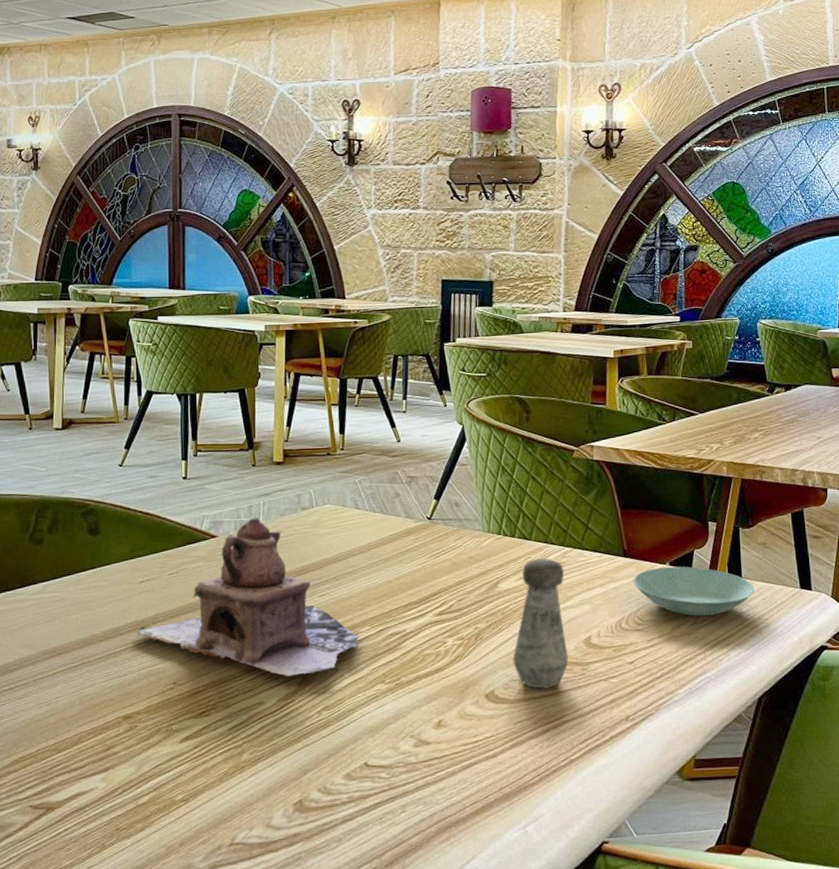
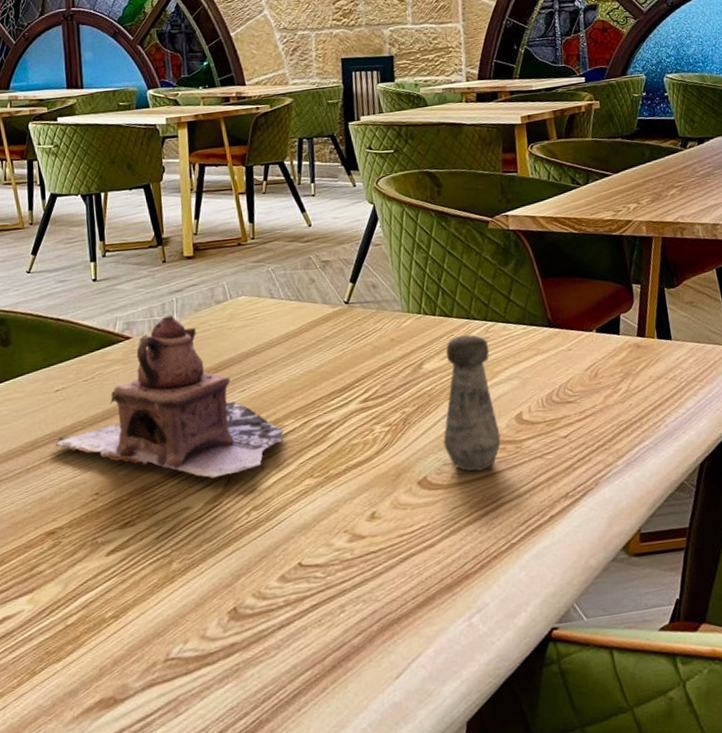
saucer: present [633,566,755,616] -> none [560,332,687,383]

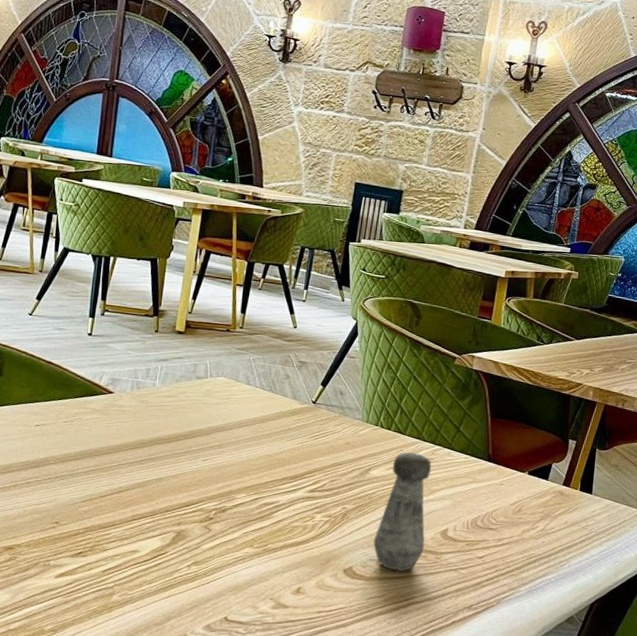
teapot: present [55,315,283,479] -> none [27,380,234,530]

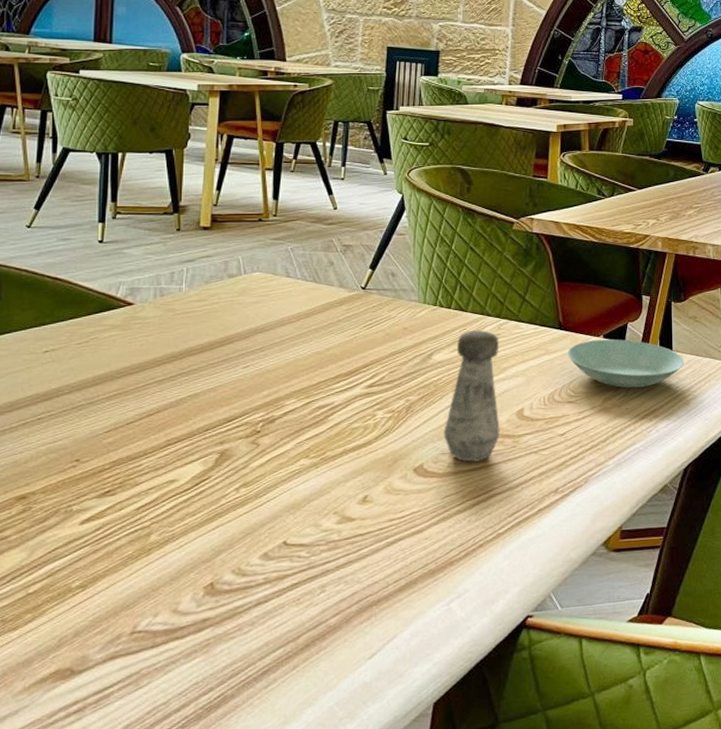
saucer: none [493,475,602,525] -> present [567,339,685,388]

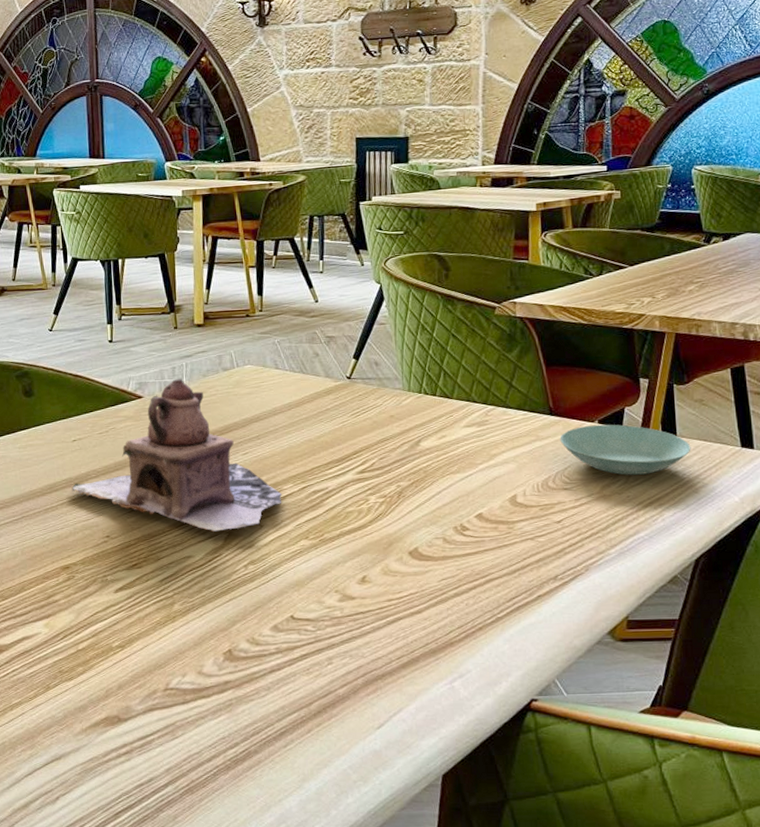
teapot: none [38,285,283,453] -> present [72,379,282,532]
salt shaker: present [444,330,500,462] -> none [436,417,494,547]

